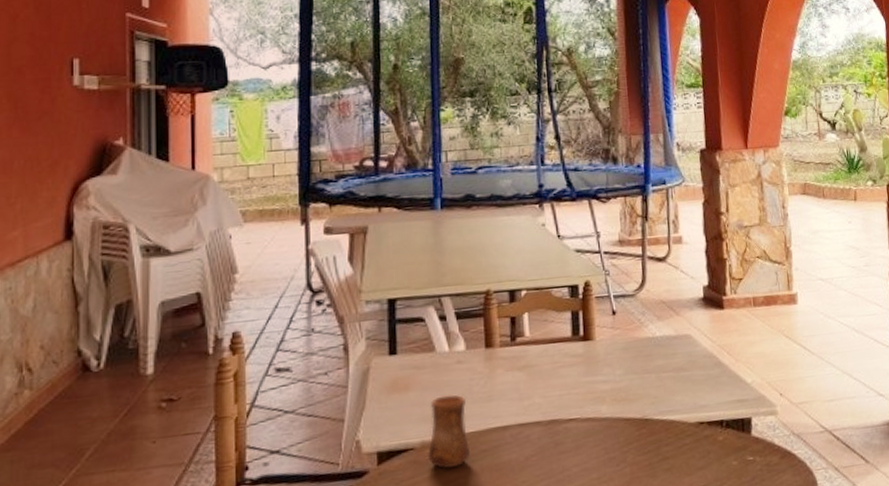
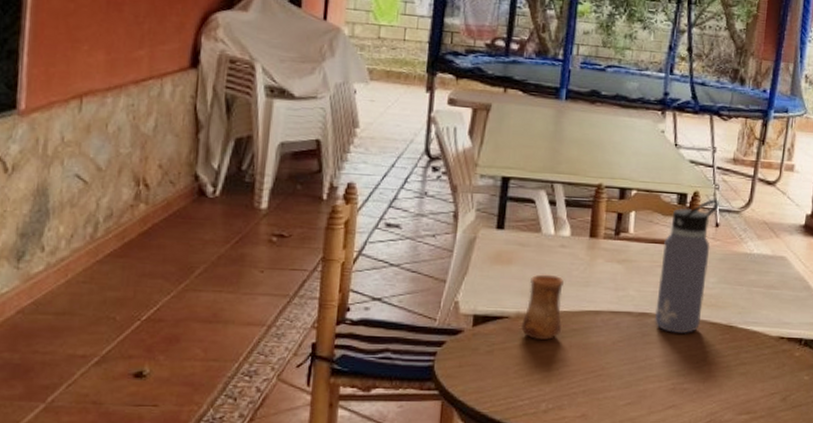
water bottle: none [562,285,615,437] -> present [654,199,720,334]

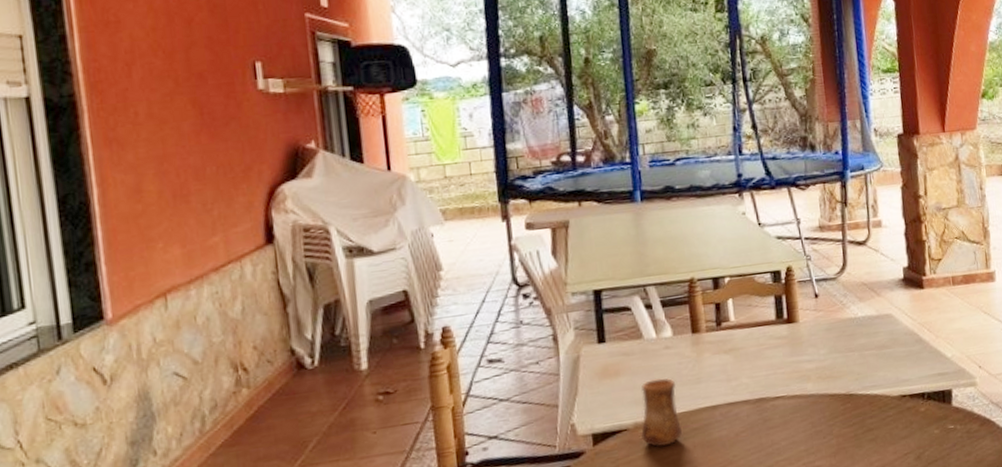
water bottle: present [654,199,720,334] -> none [766,270,820,413]

